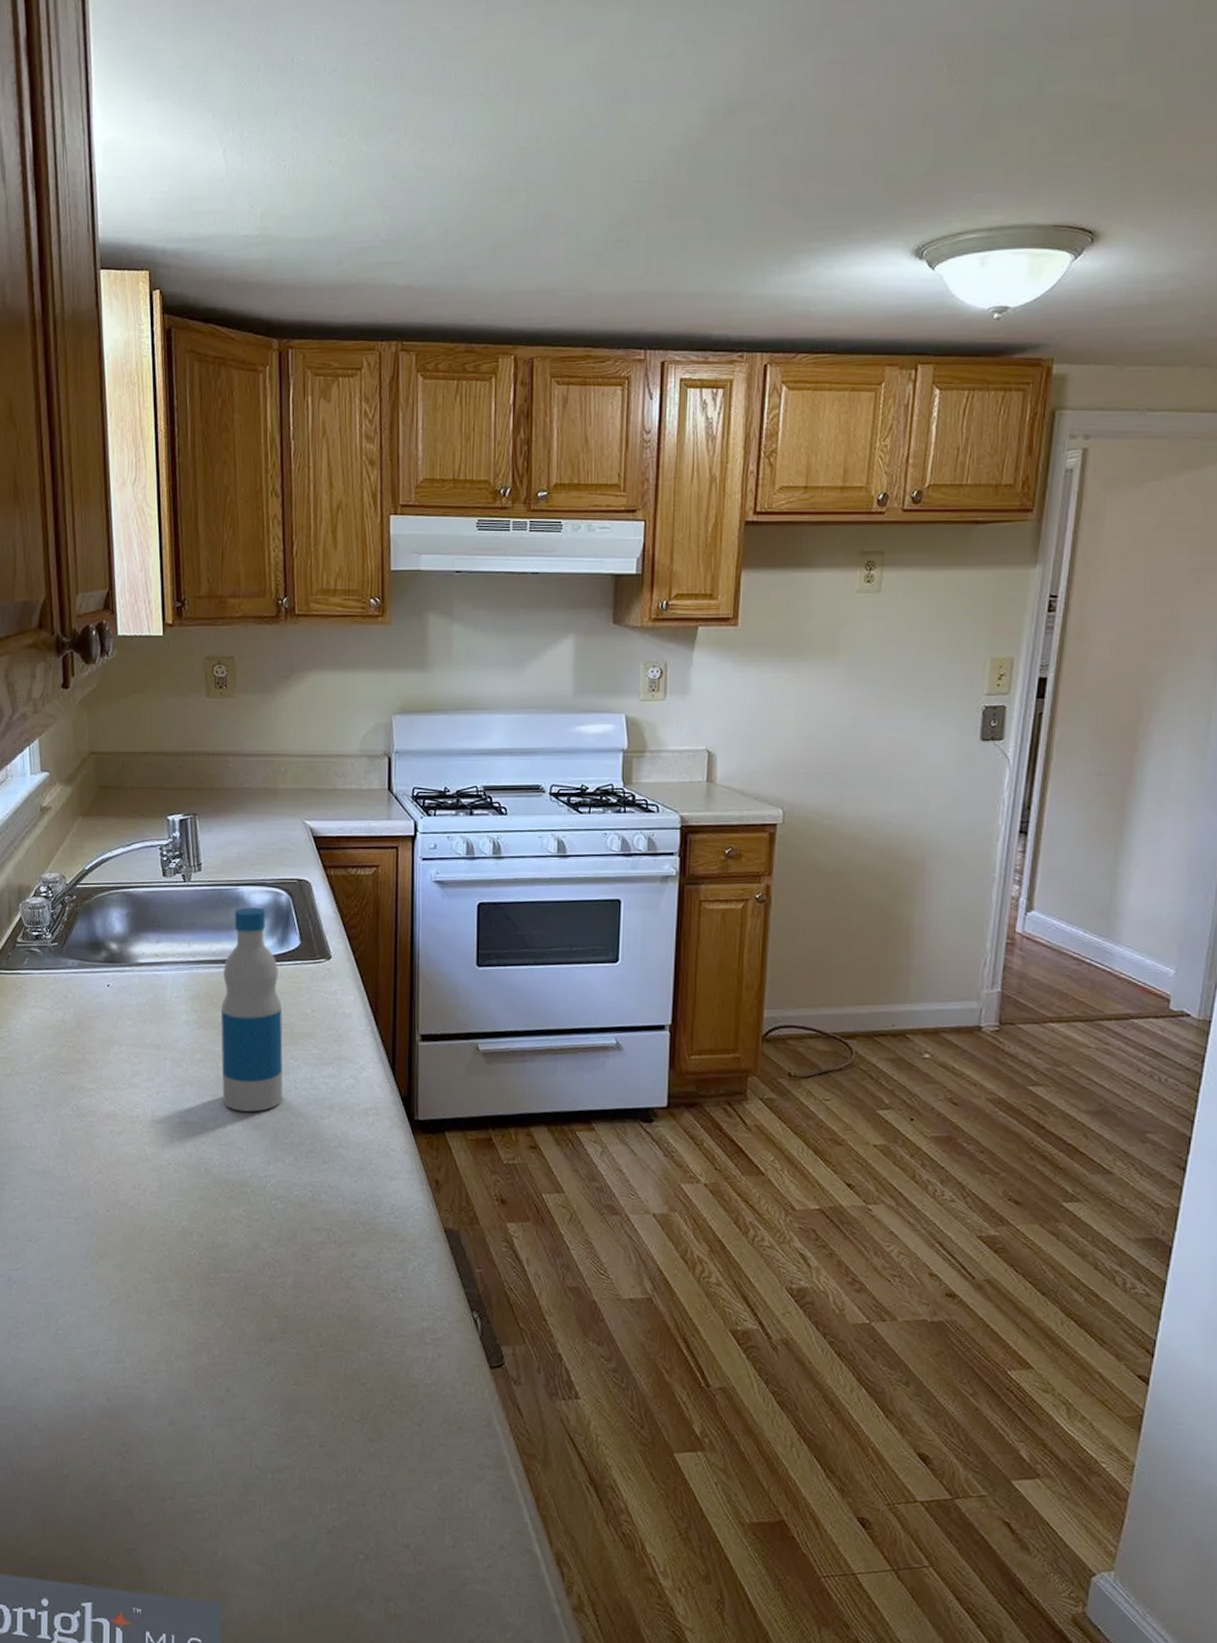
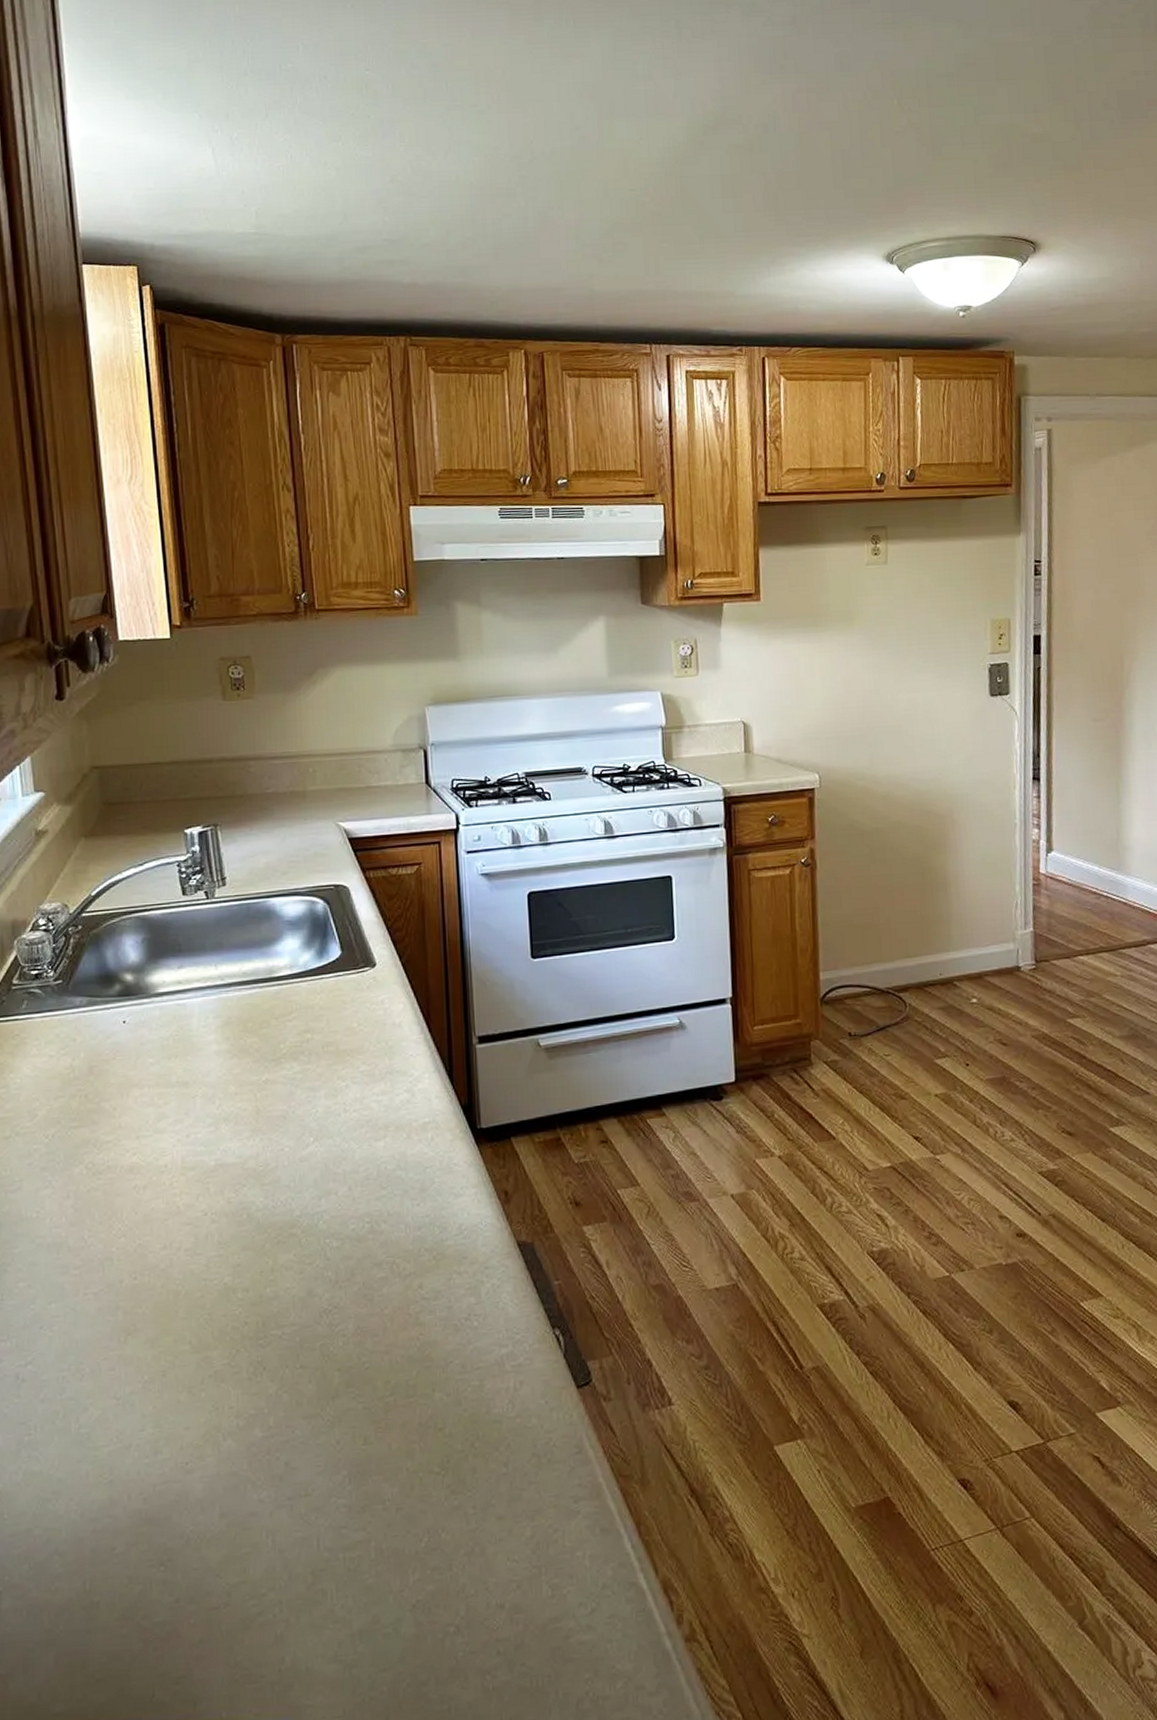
bottle: present [221,907,283,1112] -> none [256,919,332,1144]

